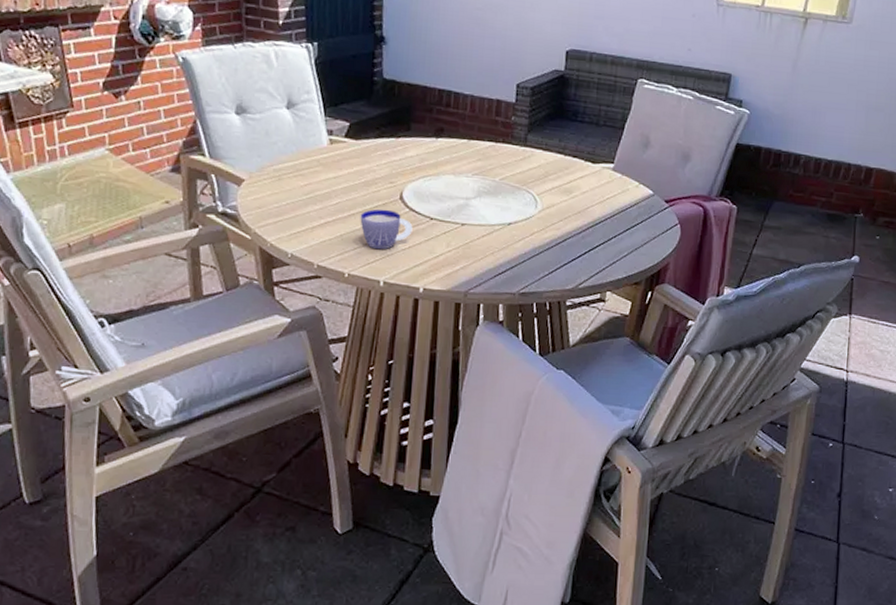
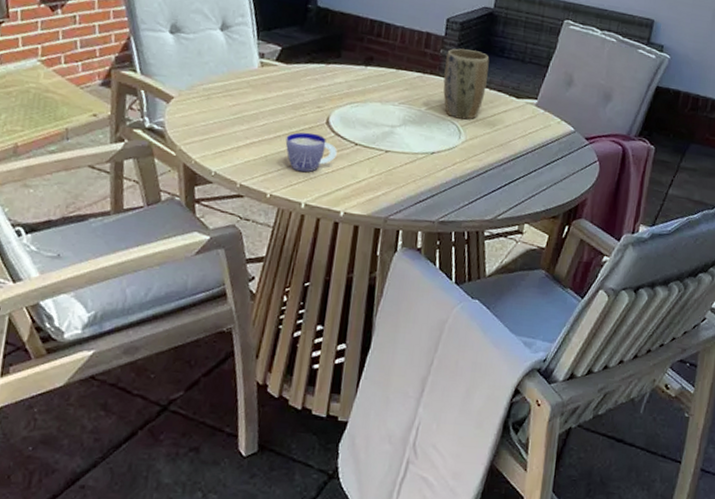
plant pot: none [516,114,563,188] -> present [443,48,490,120]

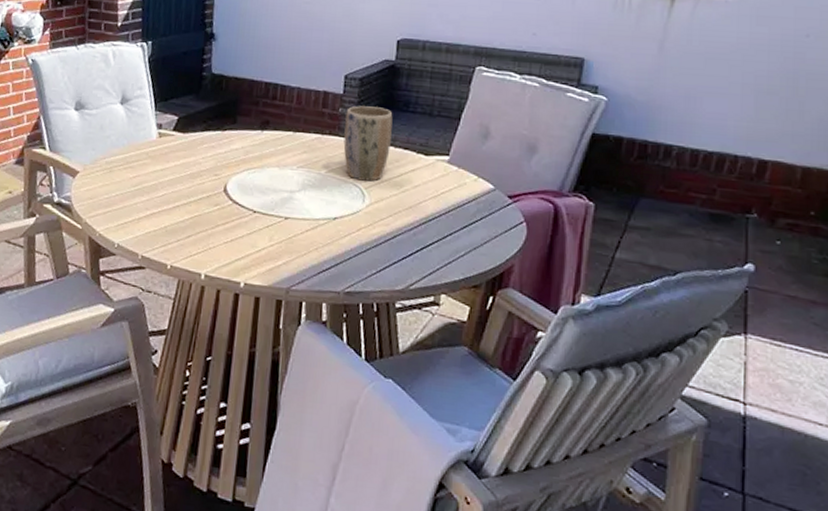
cup: present [285,132,337,173] -> none [184,201,236,243]

